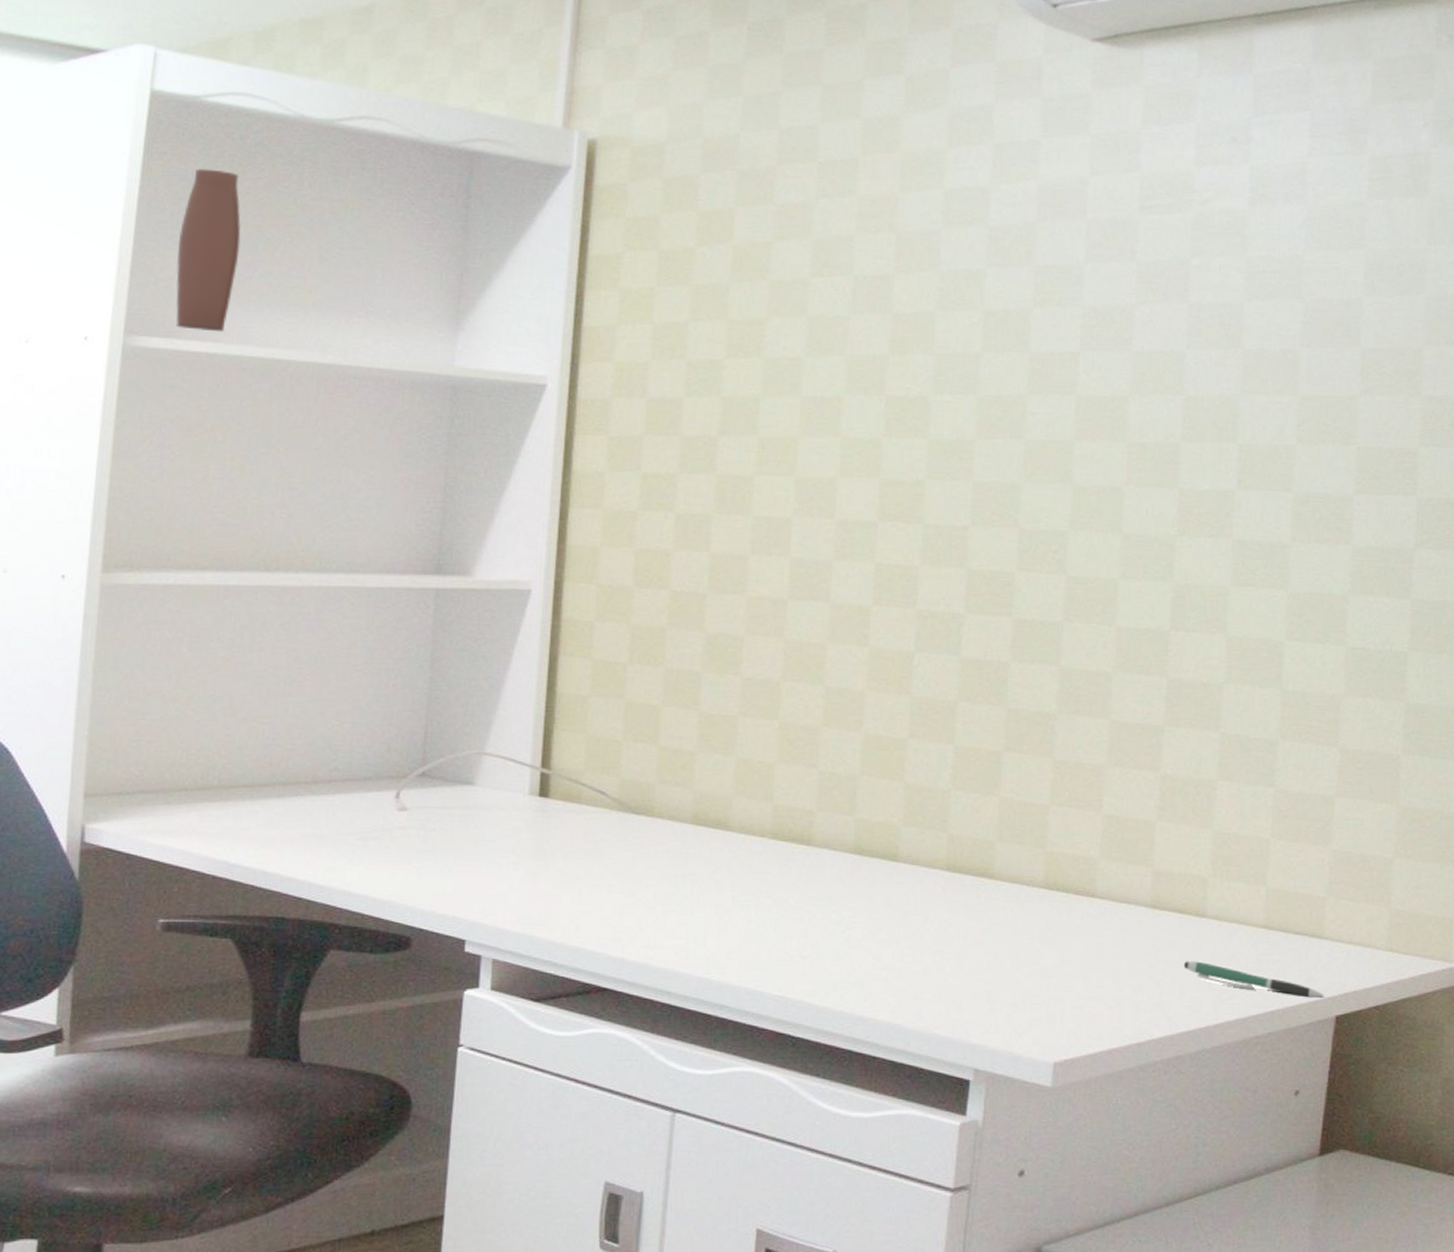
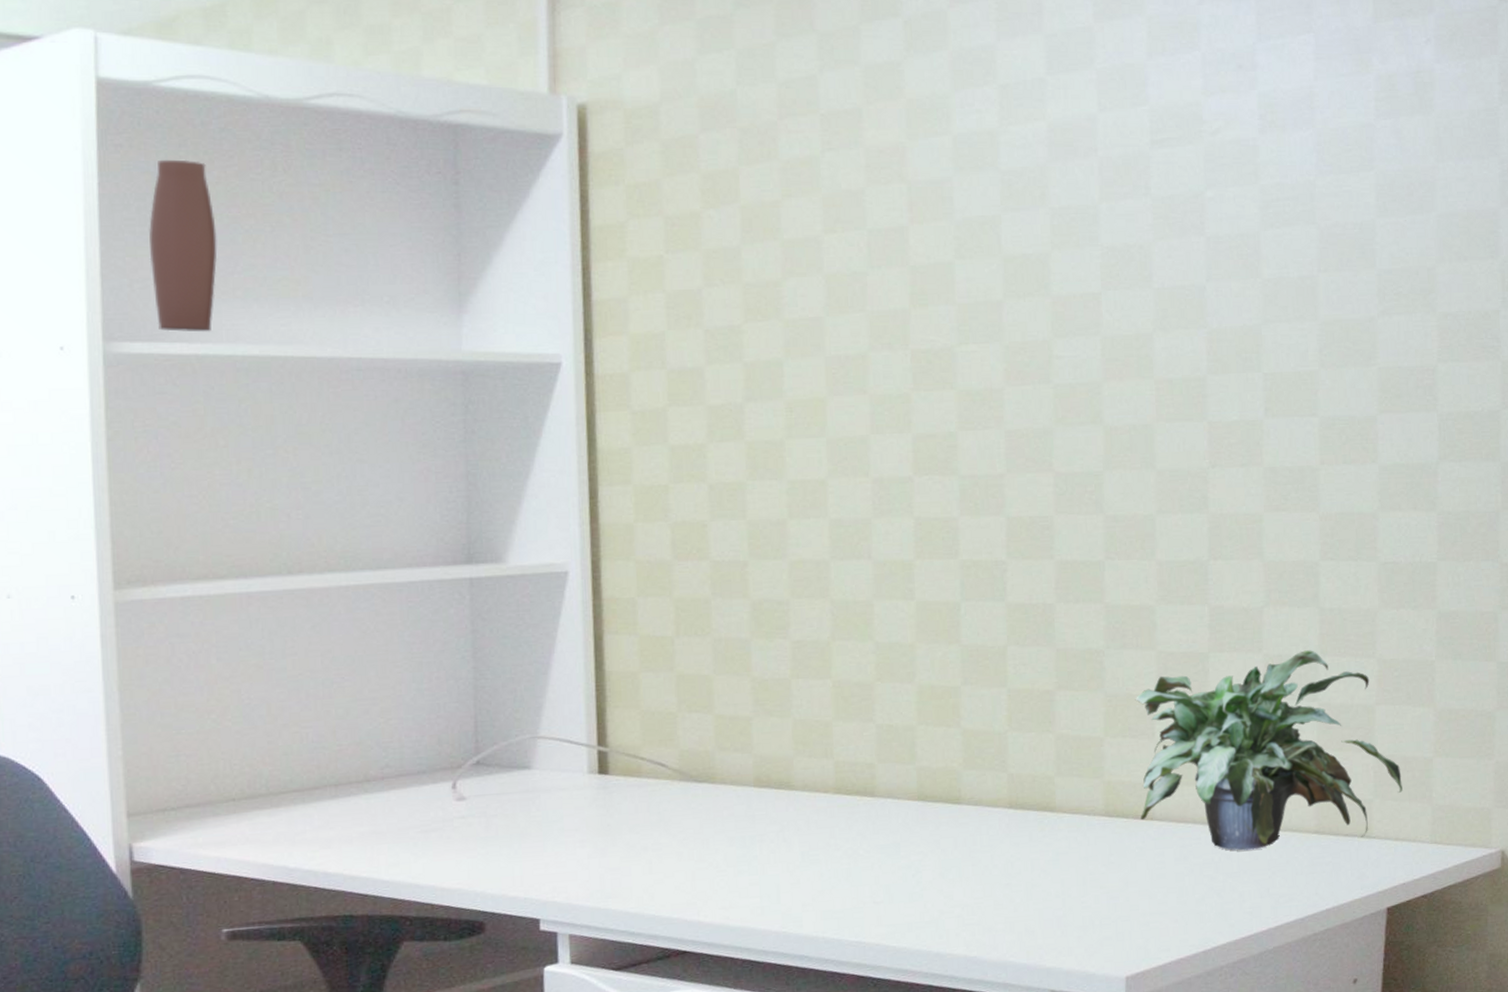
potted plant: none [1081,733,1359,939] -> present [1135,650,1403,851]
pen: present [1183,961,1324,998] -> none [1242,870,1375,894]

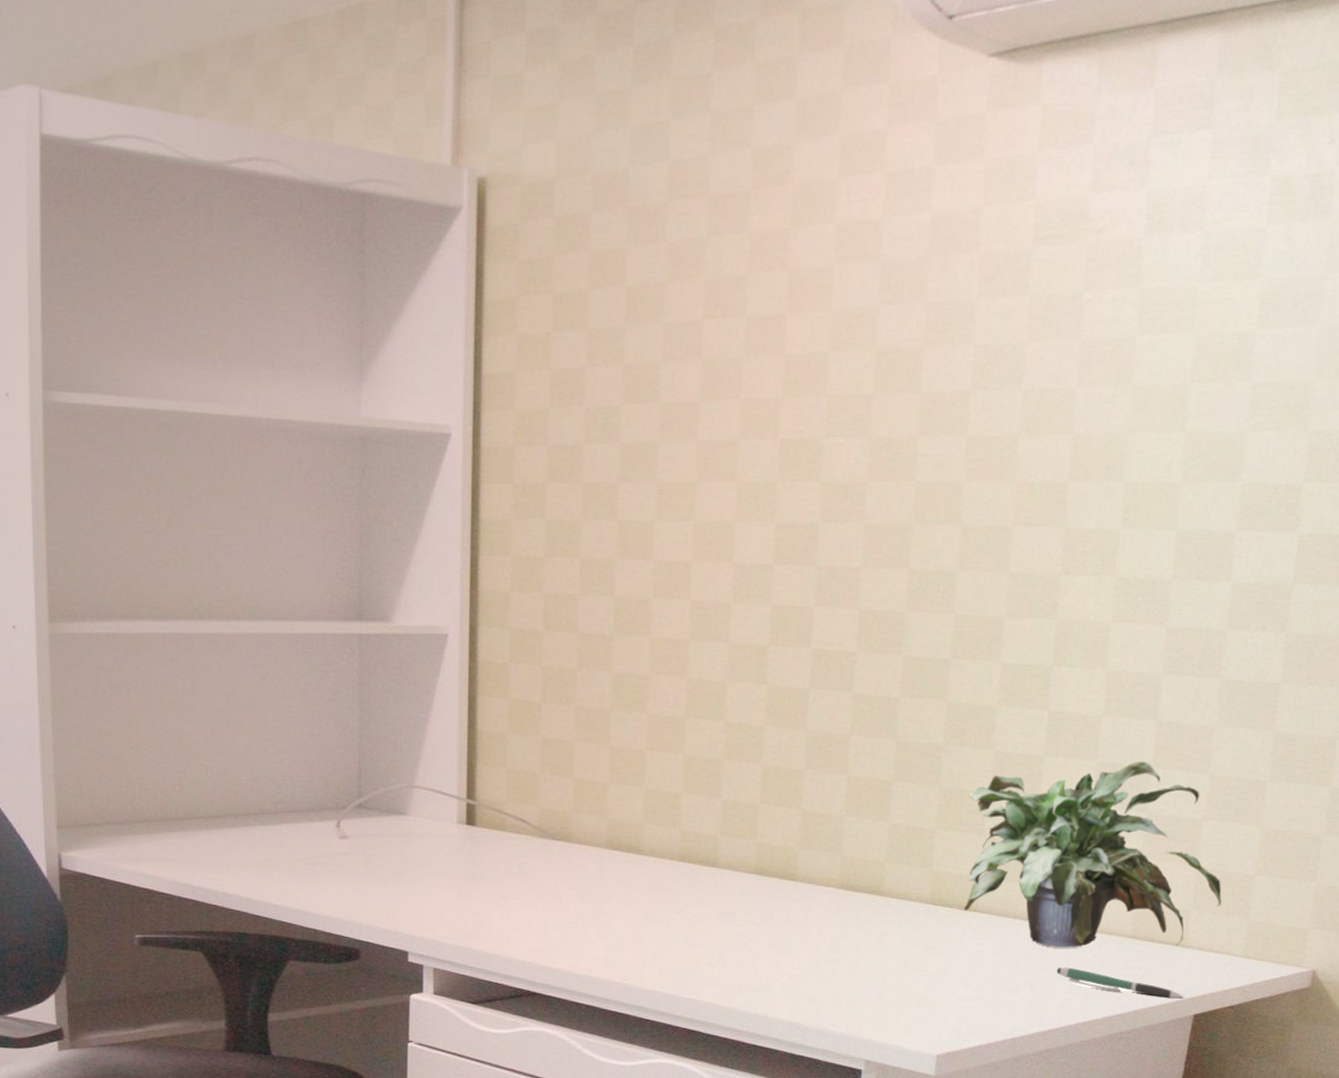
vase: present [149,159,217,332] -> none [84,217,145,386]
pen: none [1242,870,1375,894] -> present [1056,967,1184,999]

